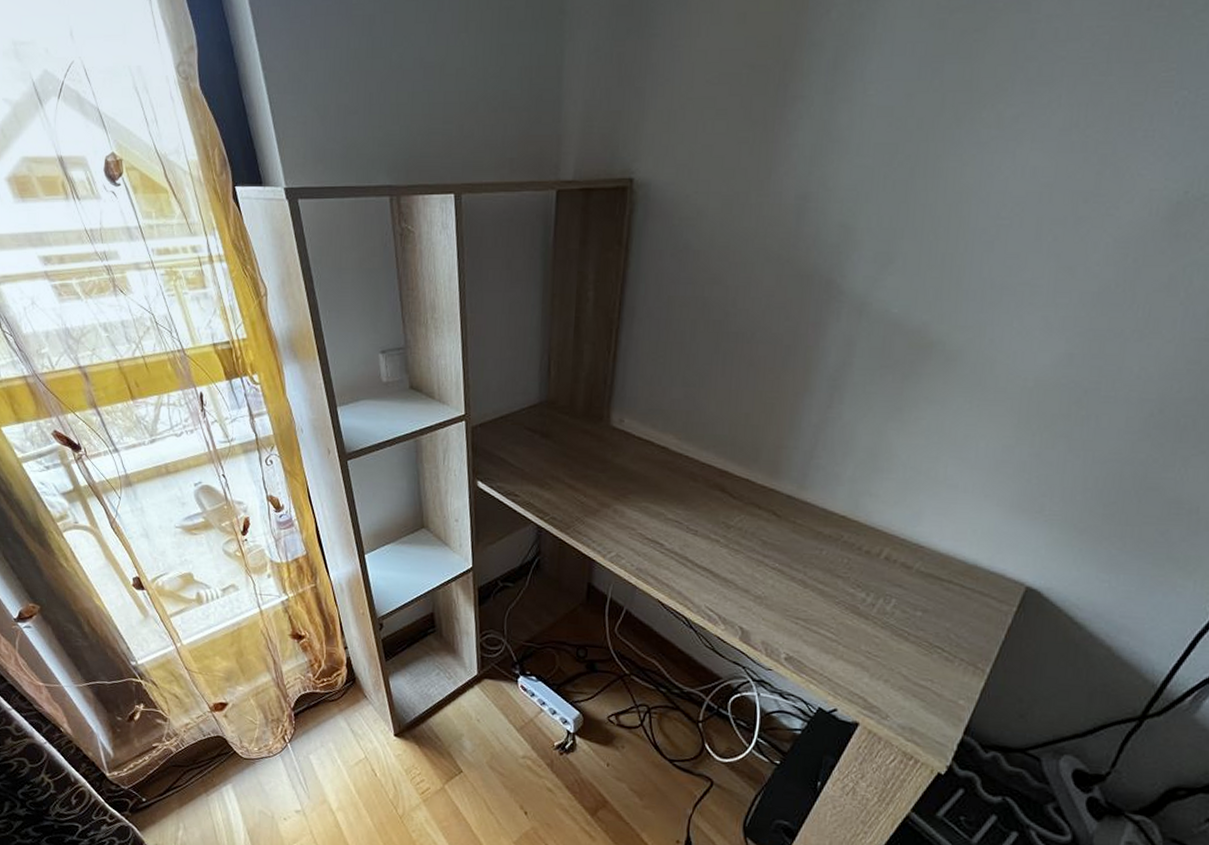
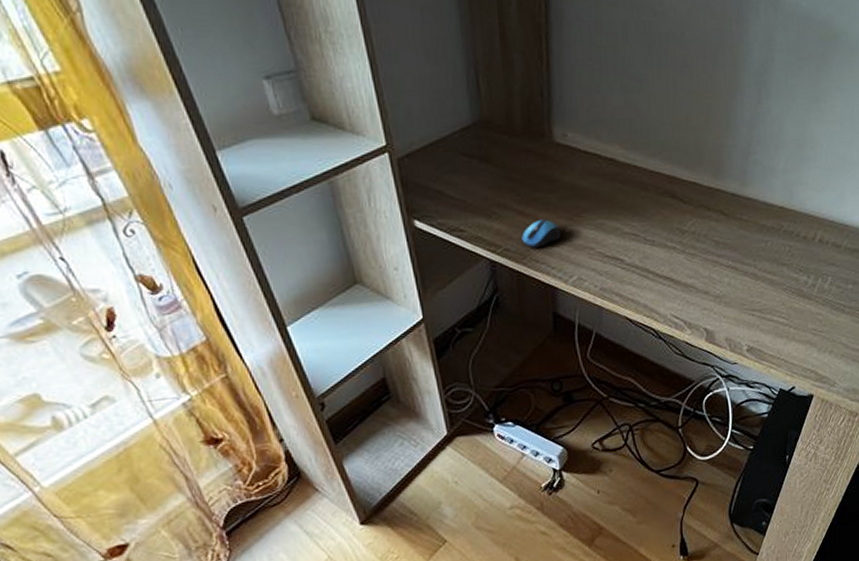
computer mouse: none [568,495,605,521] -> present [522,219,561,248]

